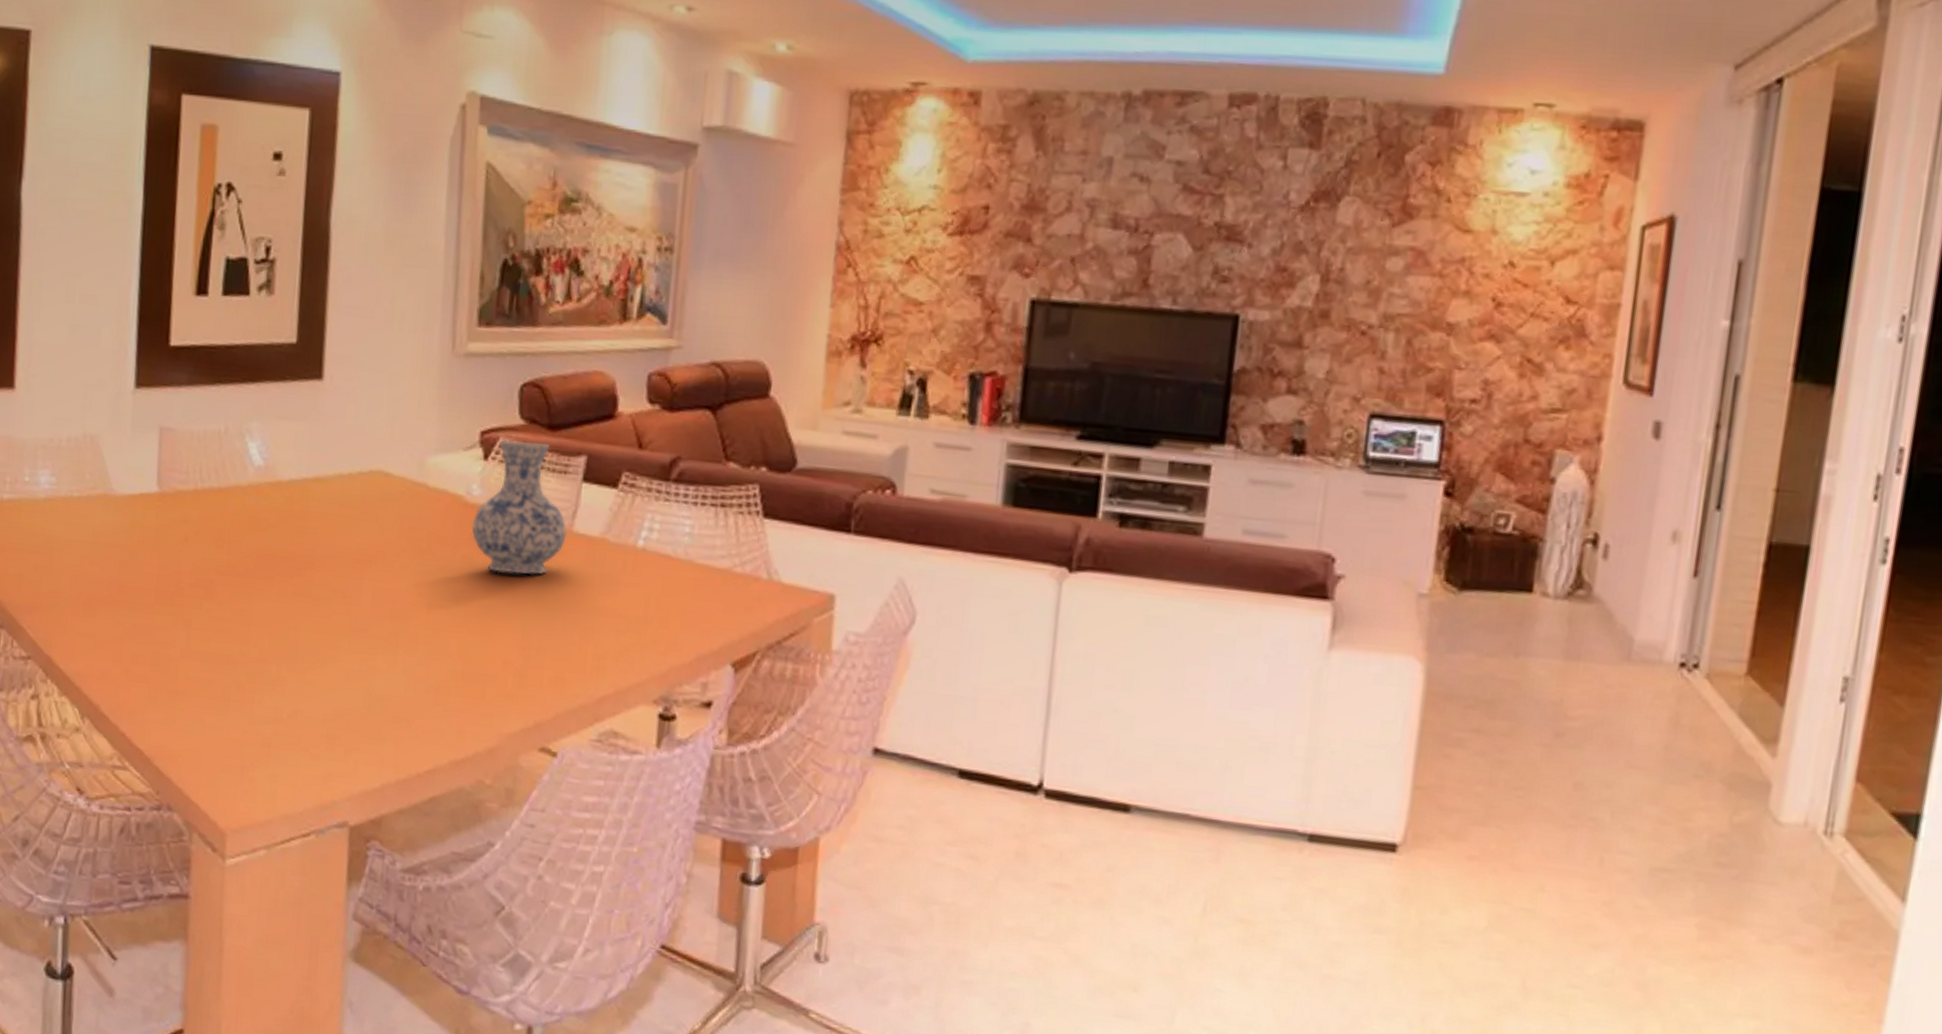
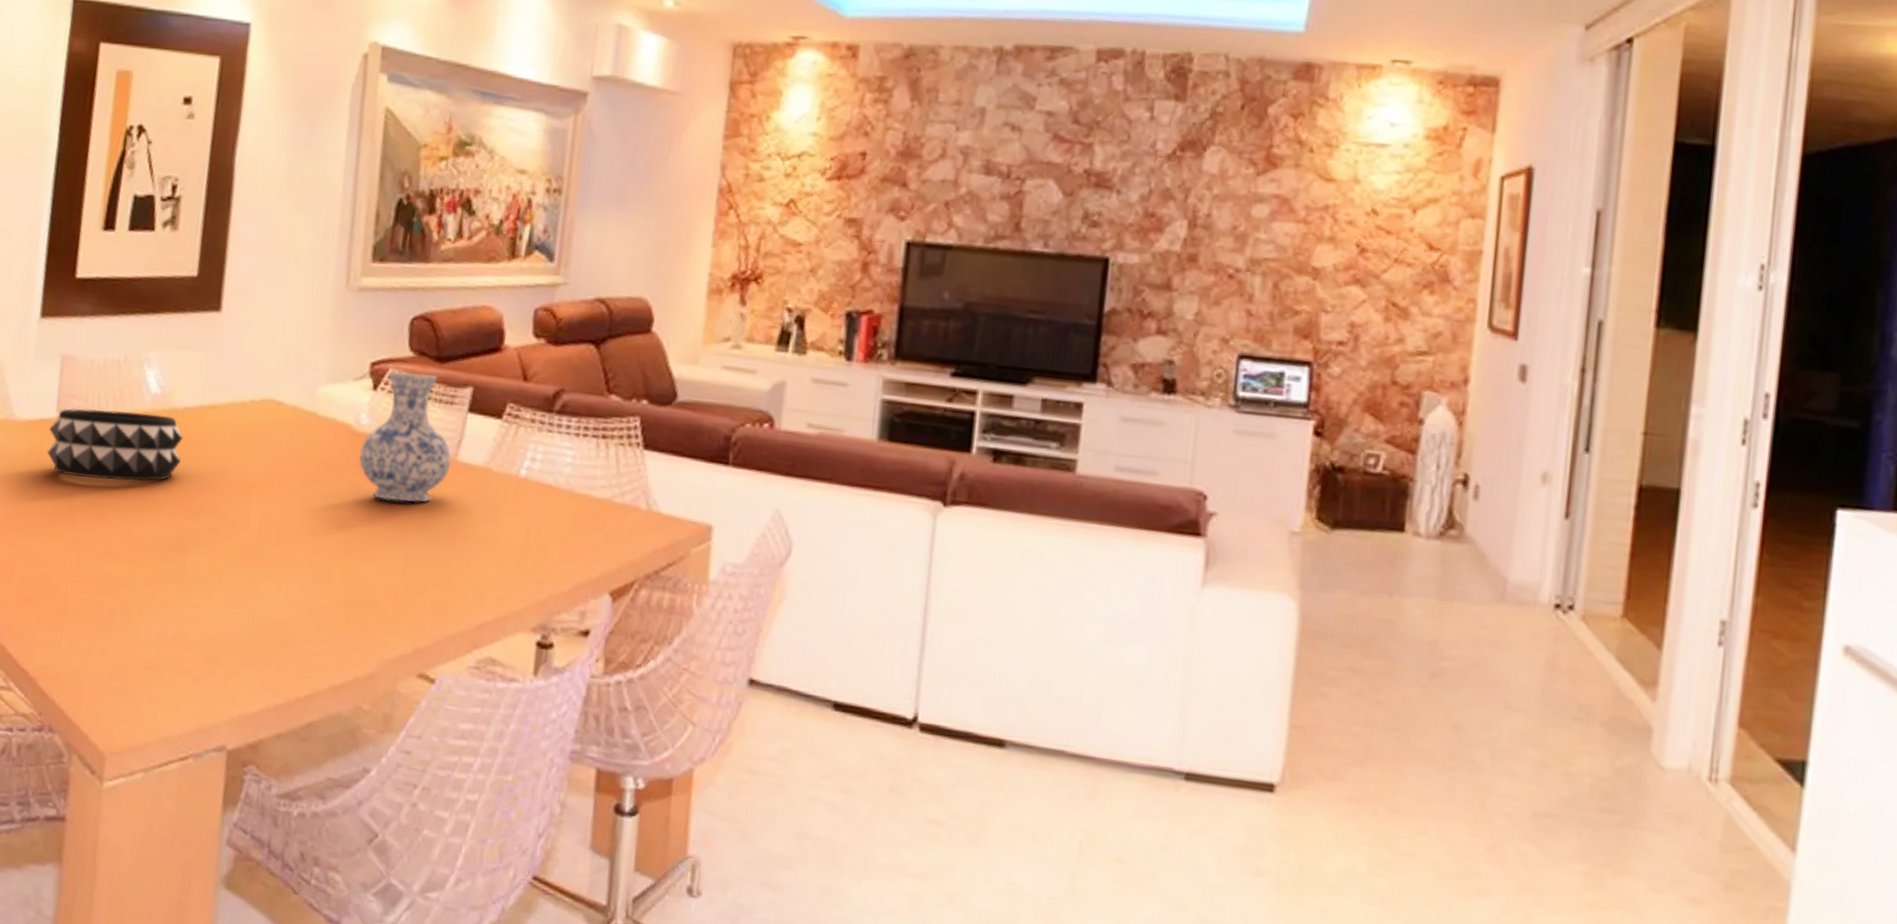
decorative bowl: none [149,481,290,557] -> present [46,408,183,482]

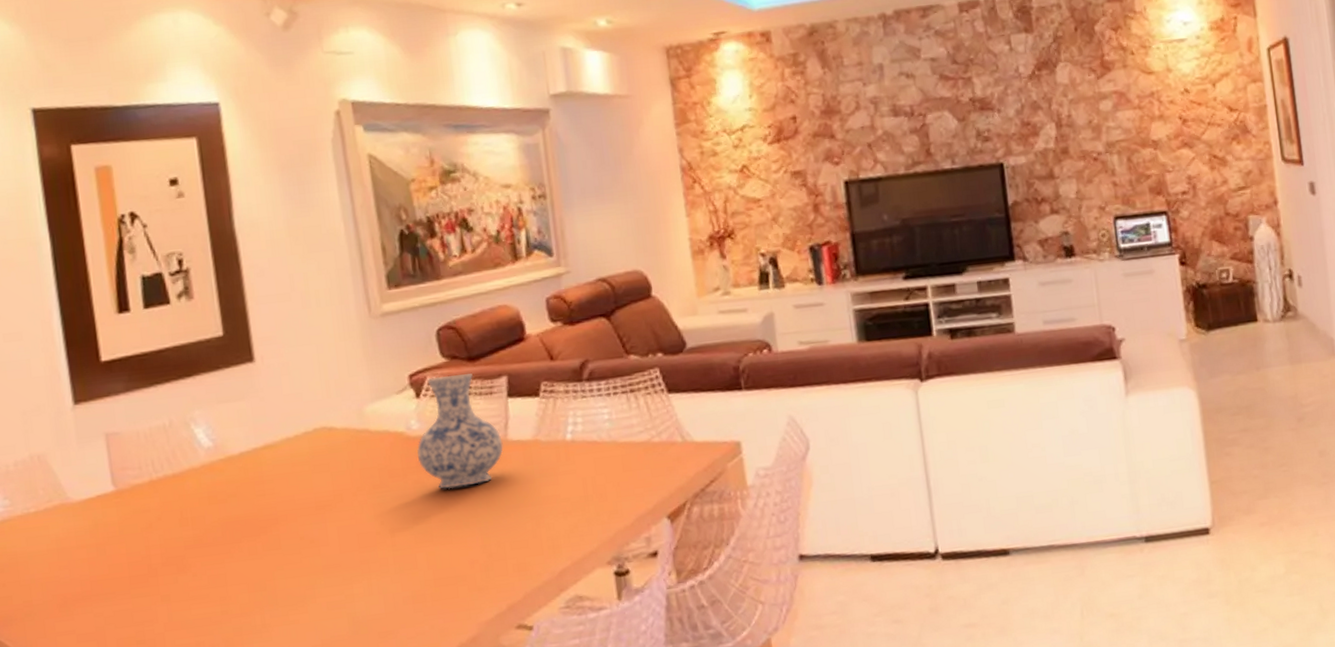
decorative bowl: present [46,408,183,482] -> none [109,464,249,540]

